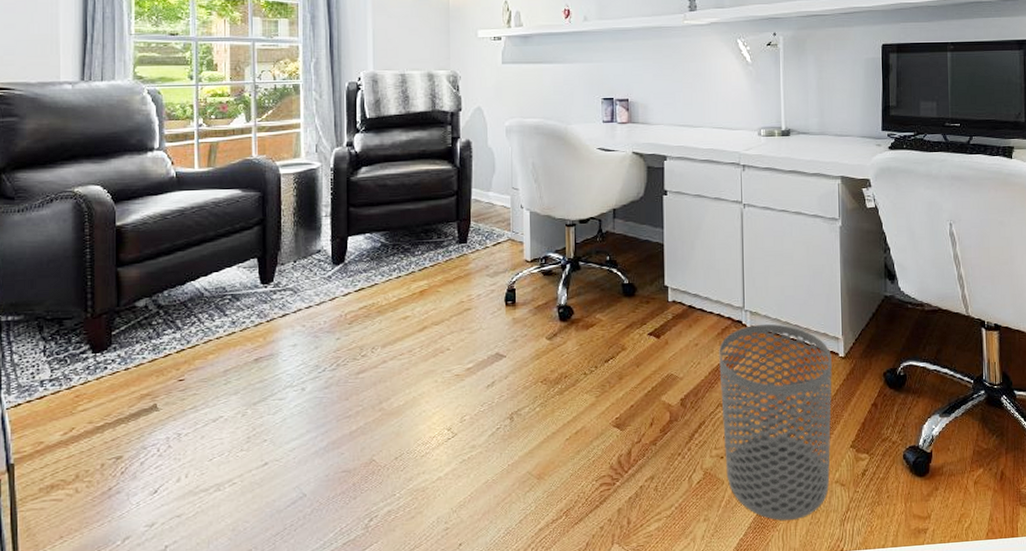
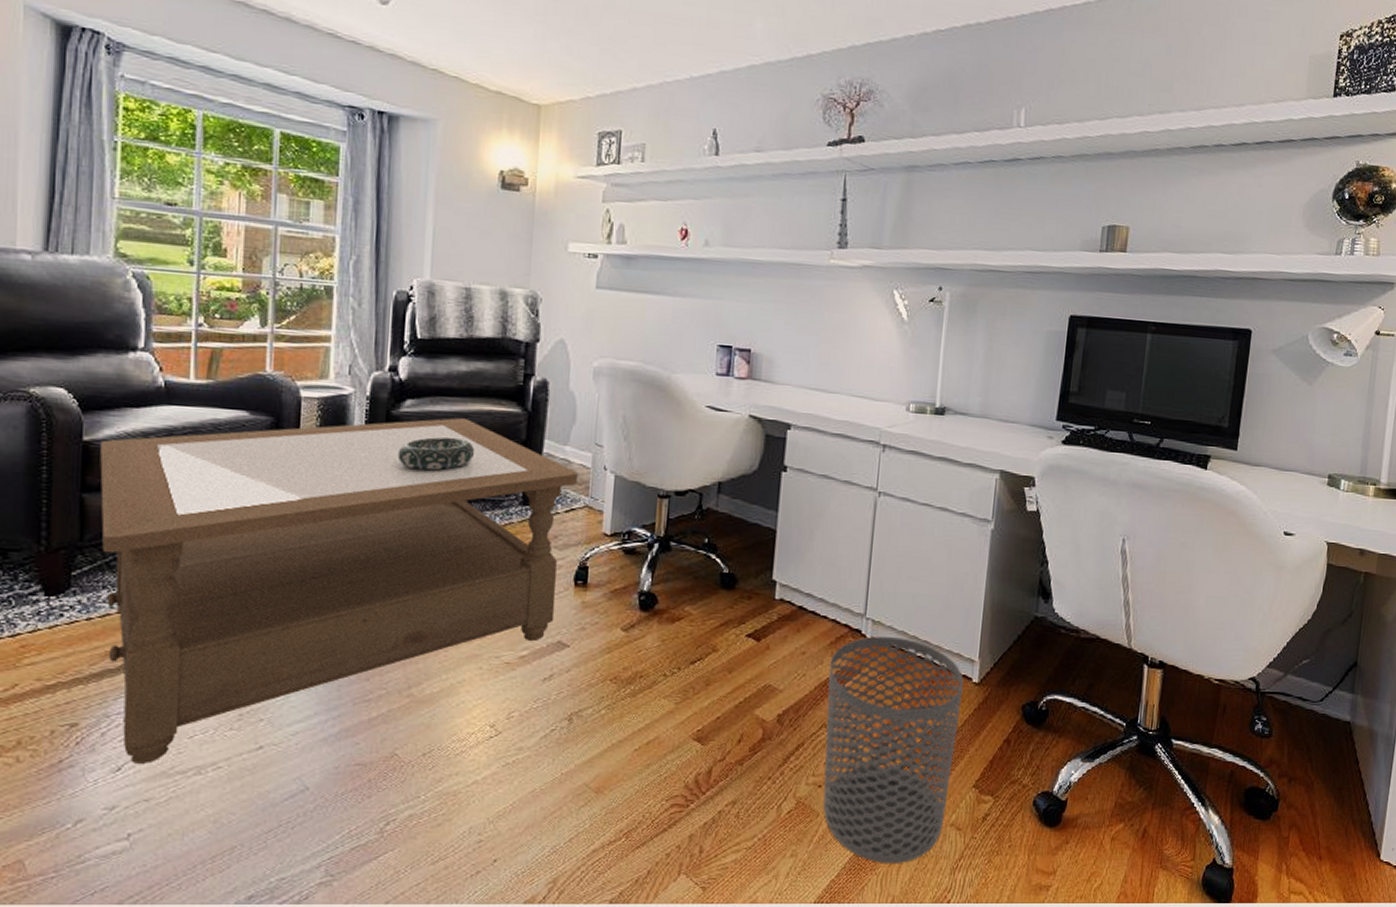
coffee table: none [130,178,500,486] -> present [100,418,578,764]
decorative bowl: none [358,194,418,223] -> present [397,437,475,471]

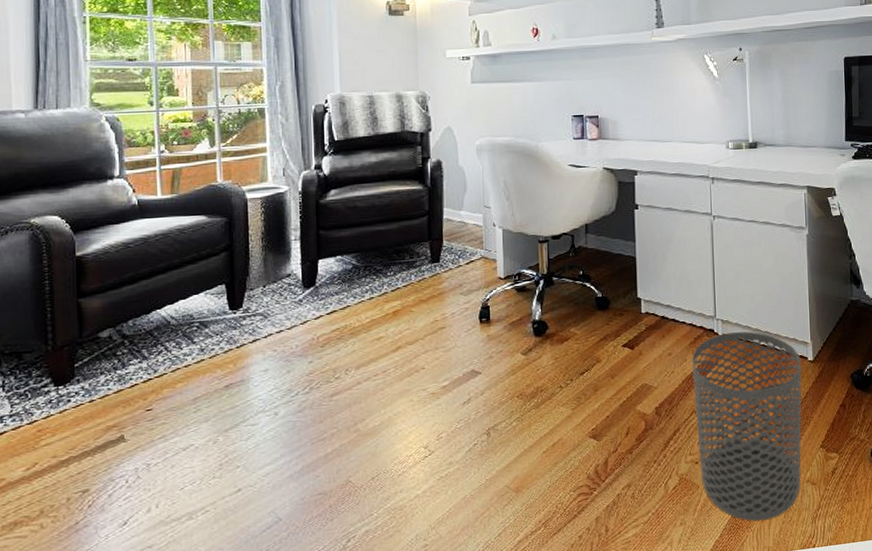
coffee table: present [100,418,578,764] -> none [90,199,473,517]
decorative bowl: present [397,437,475,471] -> none [328,215,390,246]

